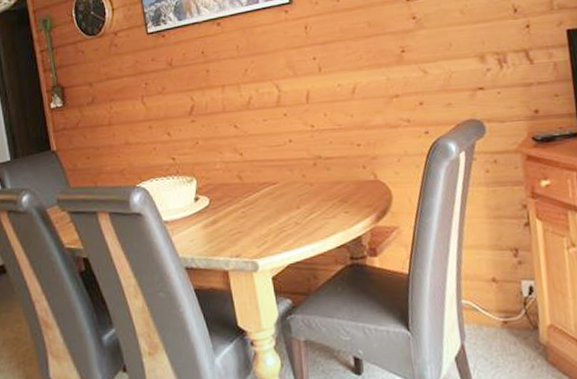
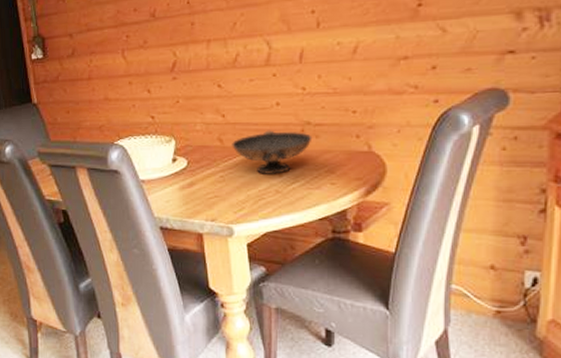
decorative bowl: none [251,165,324,209] -> present [232,130,313,176]

